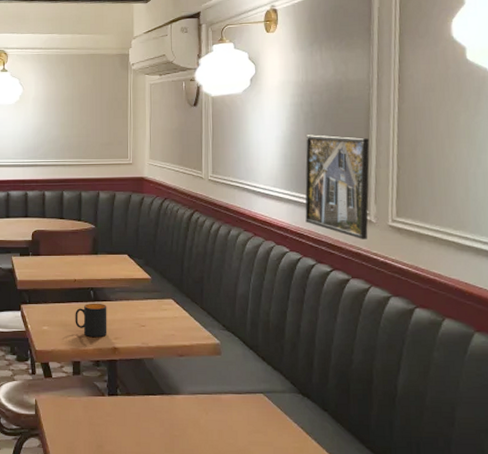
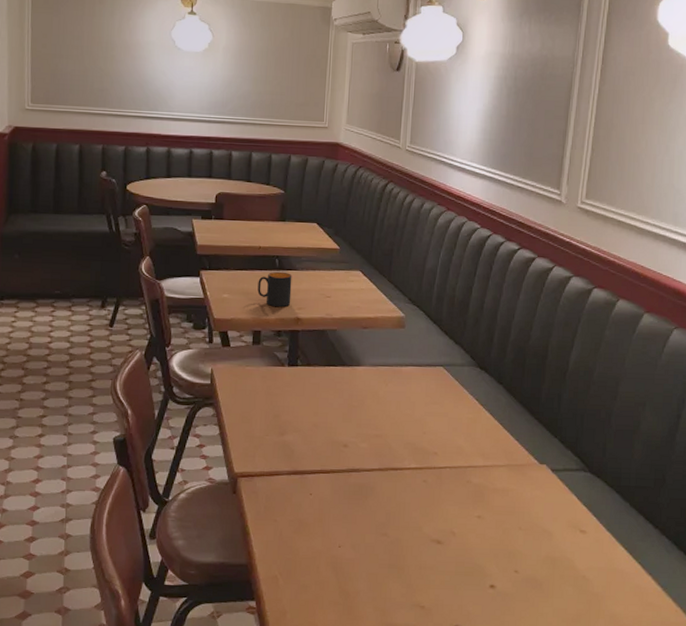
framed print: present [305,135,370,239] -> none [499,110,568,220]

